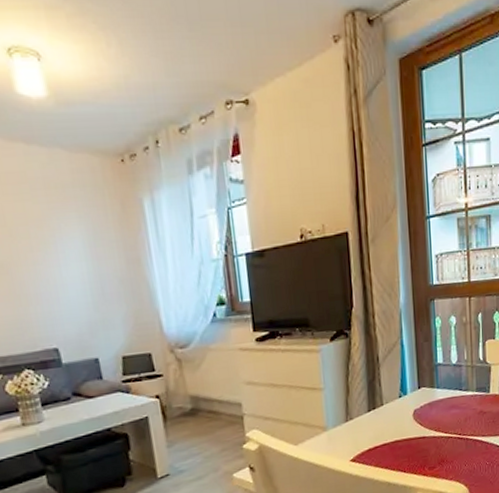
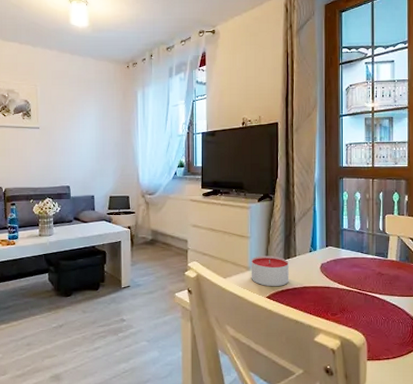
candle: none [327,408,377,447] -> present [251,255,289,287]

